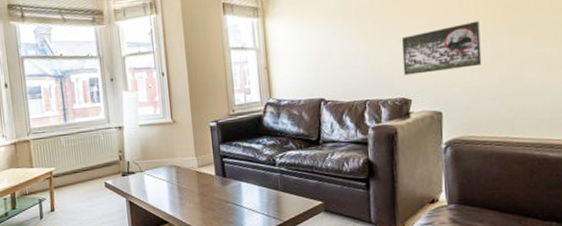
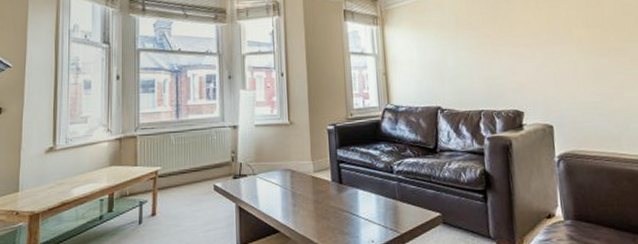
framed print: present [401,20,482,76] -> none [511,41,586,88]

